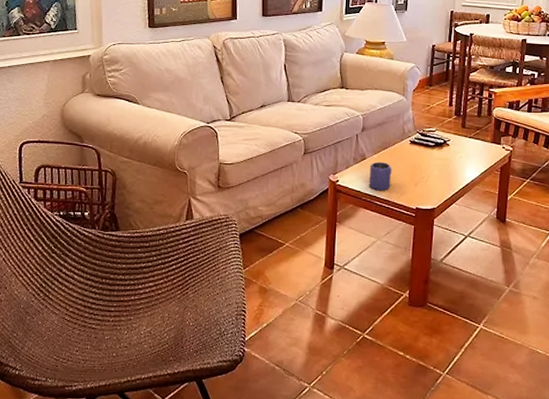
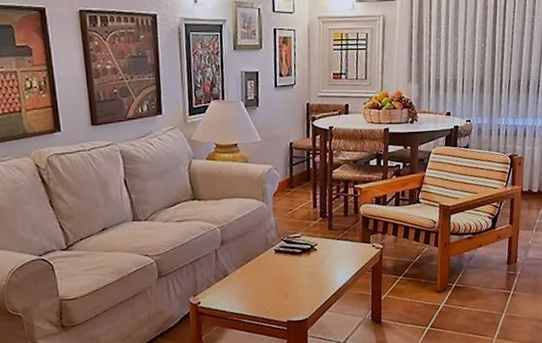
mug: present [370,161,392,190] -> none [233,276,258,307]

